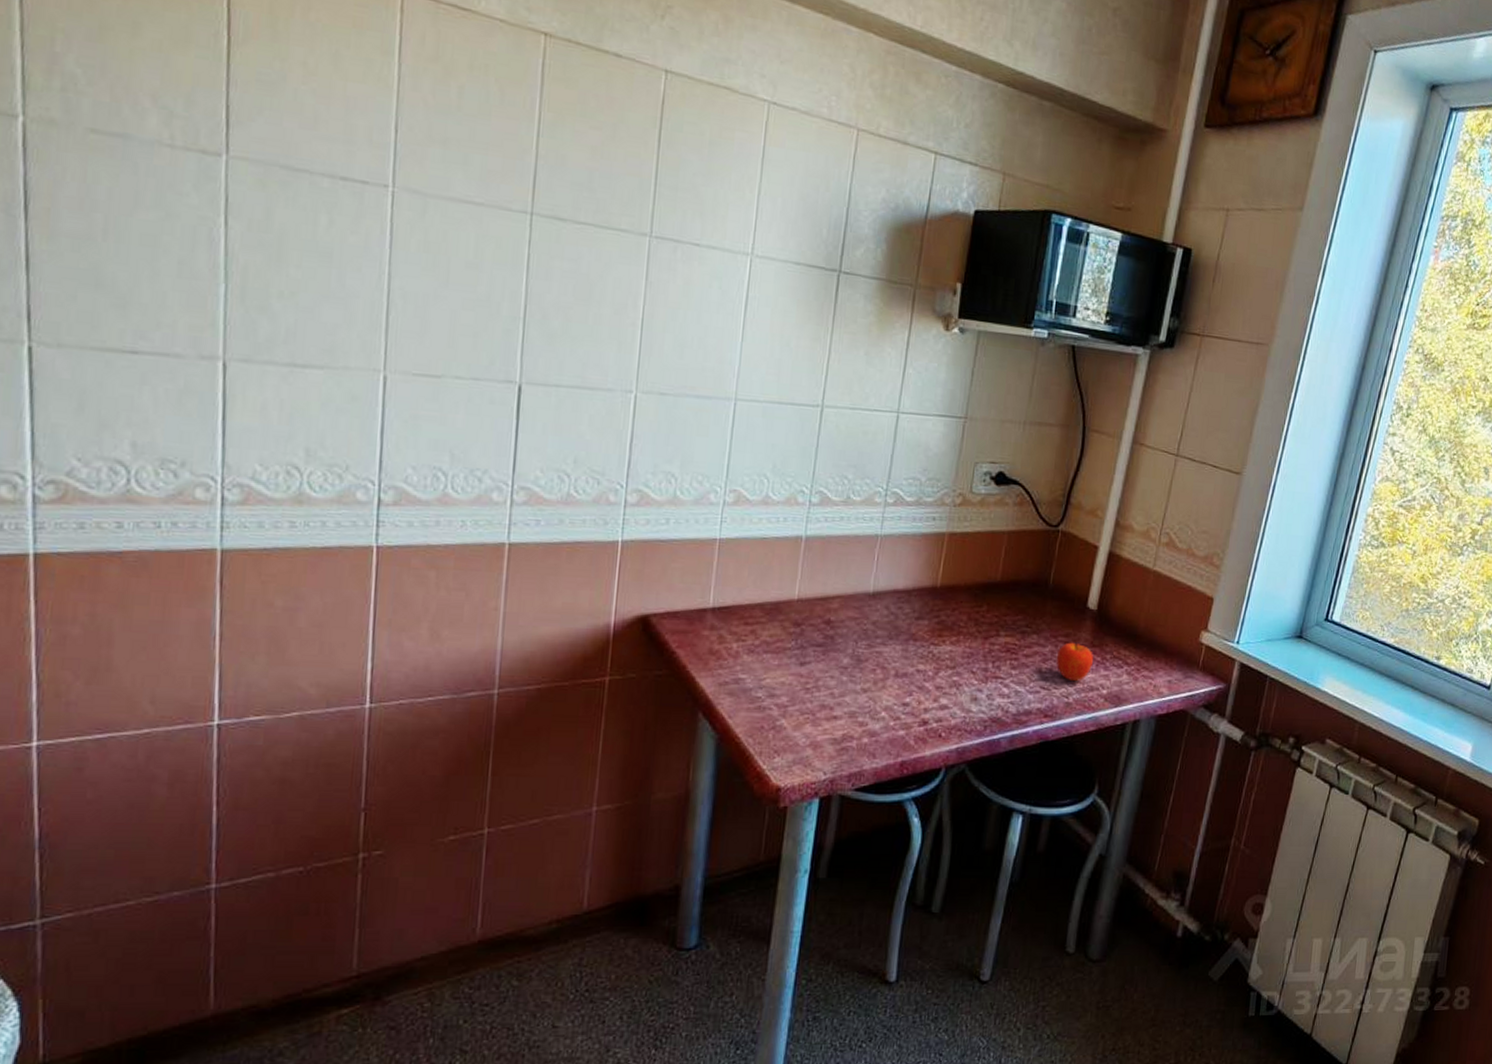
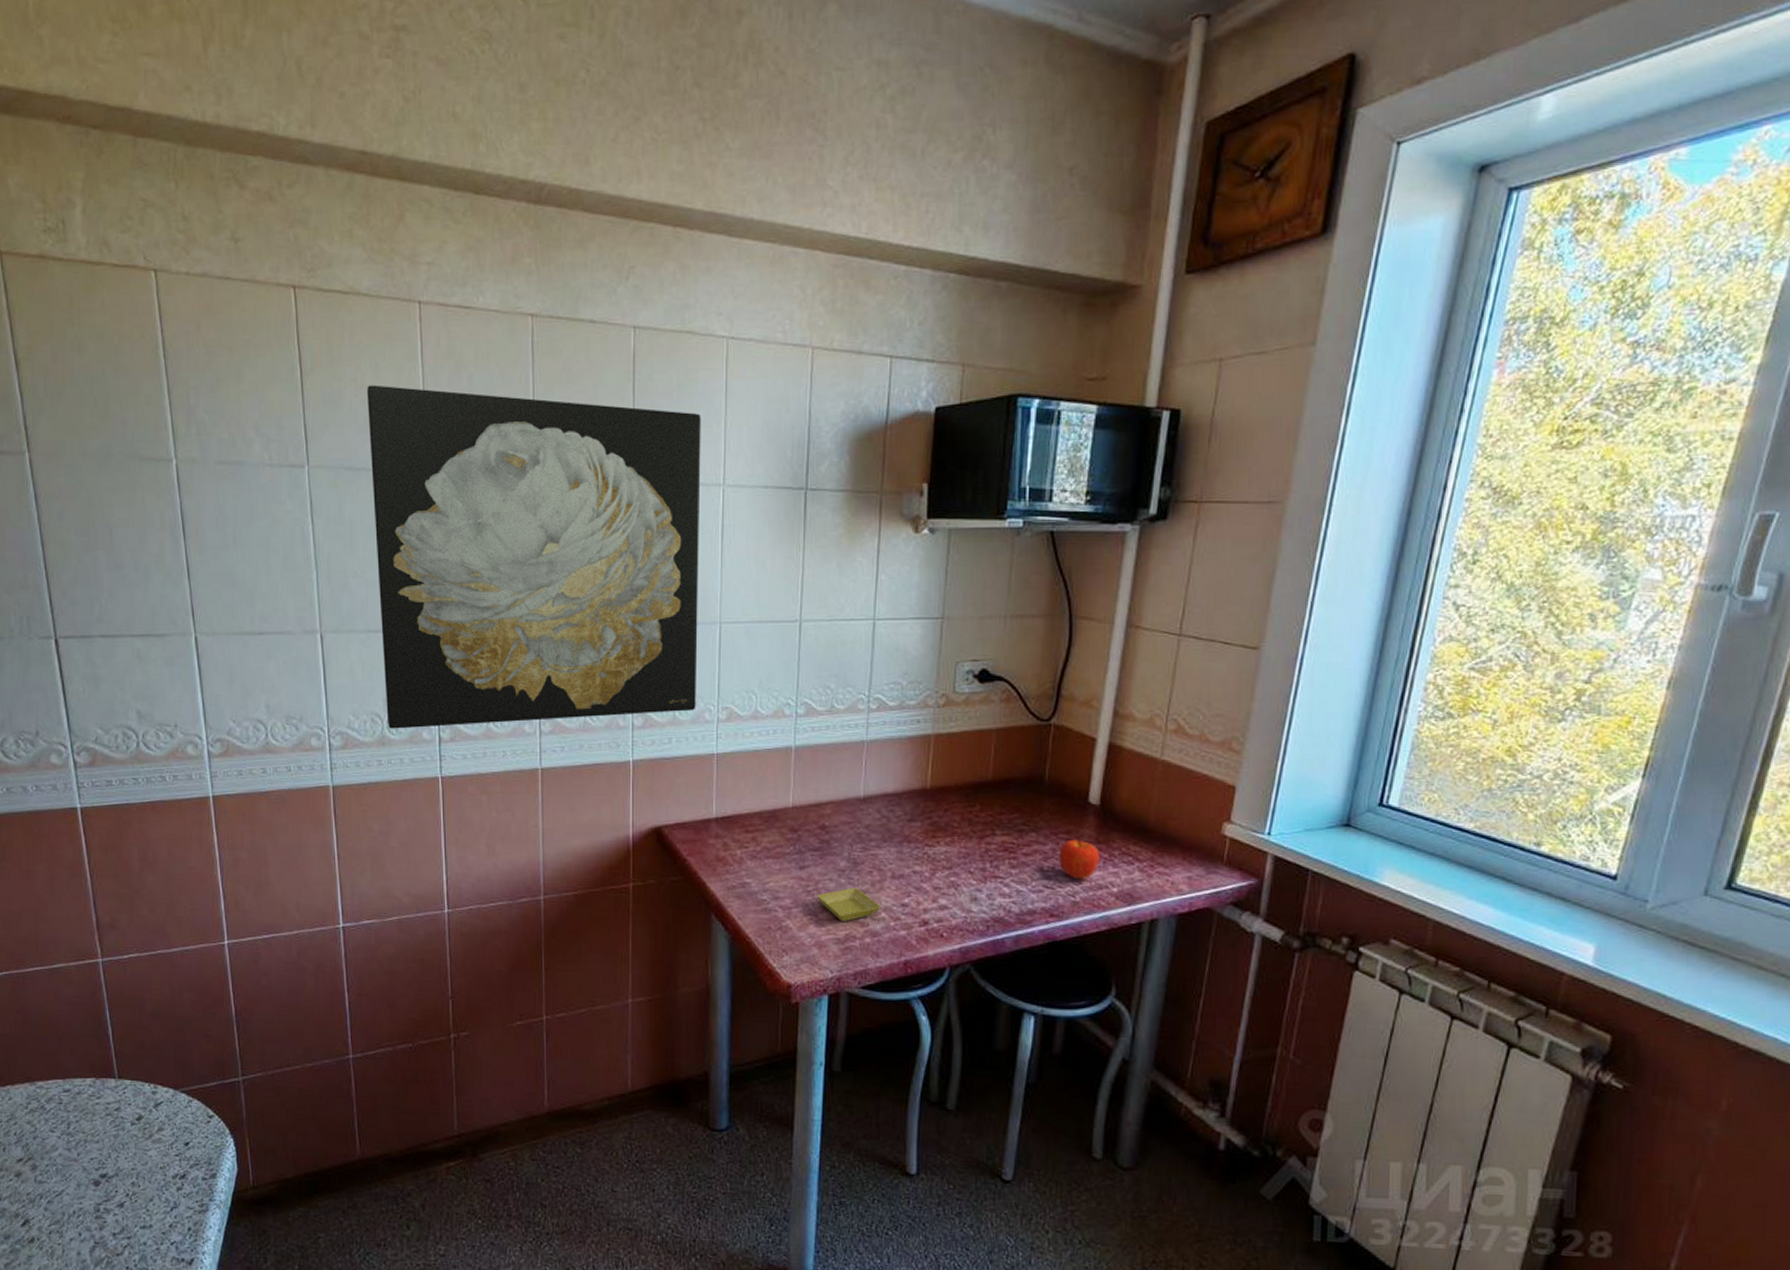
wall art: none [308,73,733,491] -> present [367,385,701,729]
saucer: none [816,685,881,720] -> present [817,887,881,921]

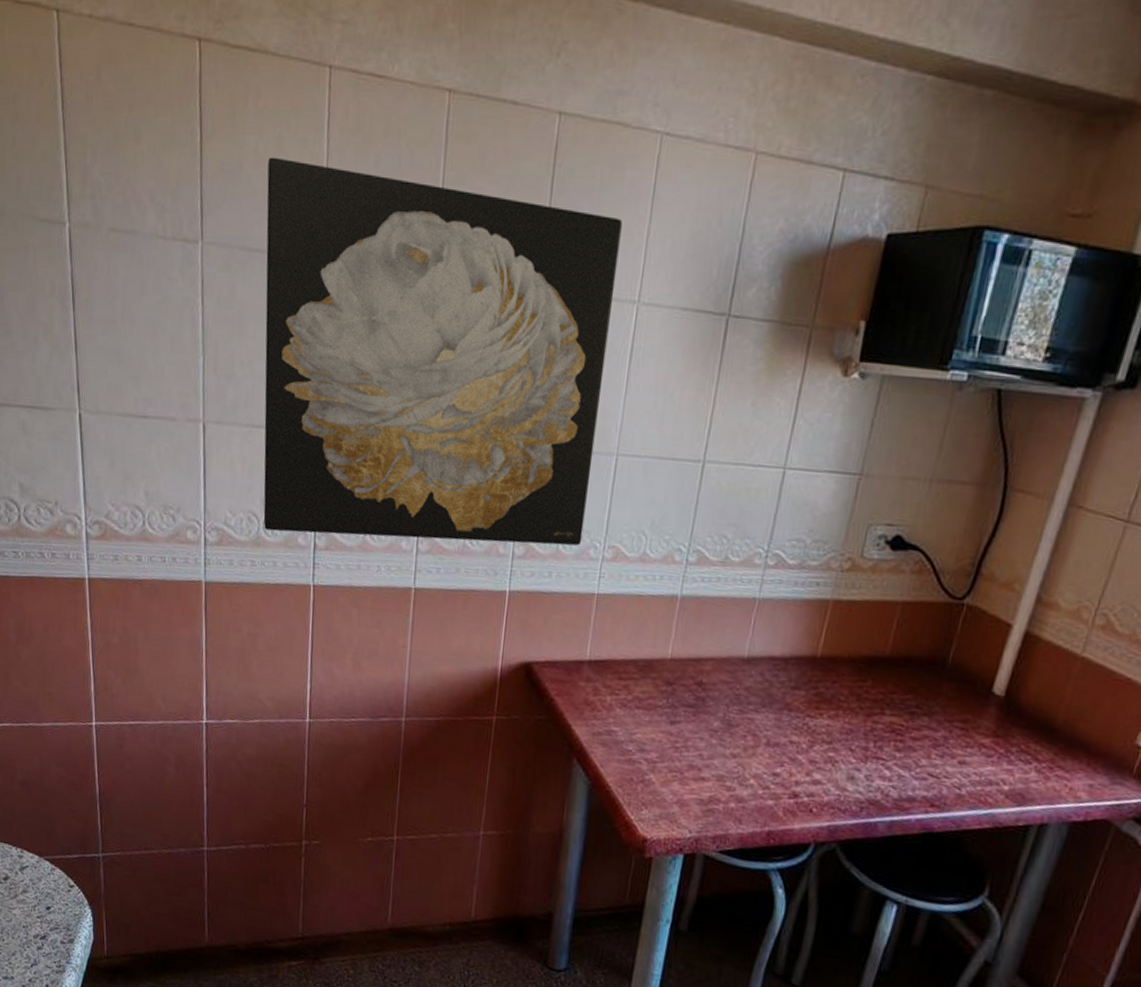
saucer: present [817,887,881,921] -> none [685,749,751,783]
fruit: present [1058,839,1101,880] -> none [948,729,996,773]

